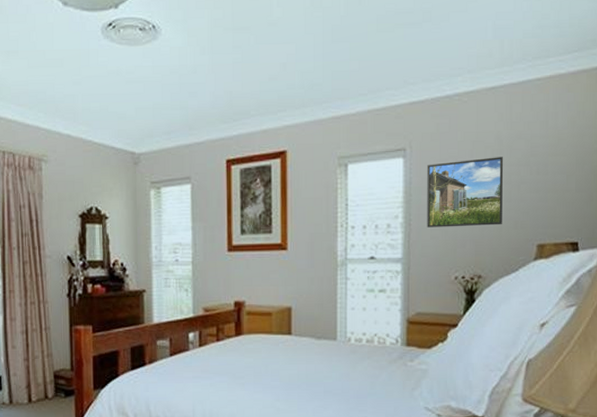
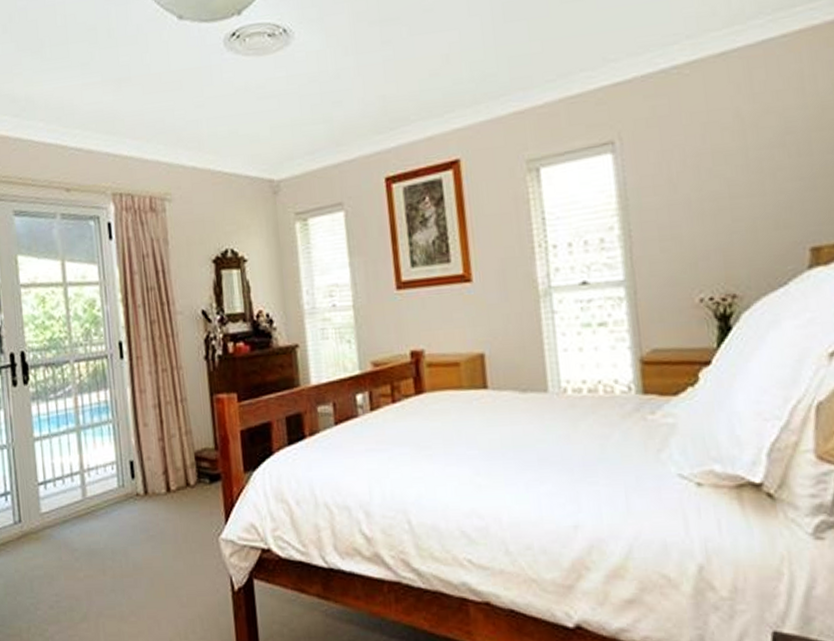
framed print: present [427,157,503,228] -> none [645,139,757,239]

